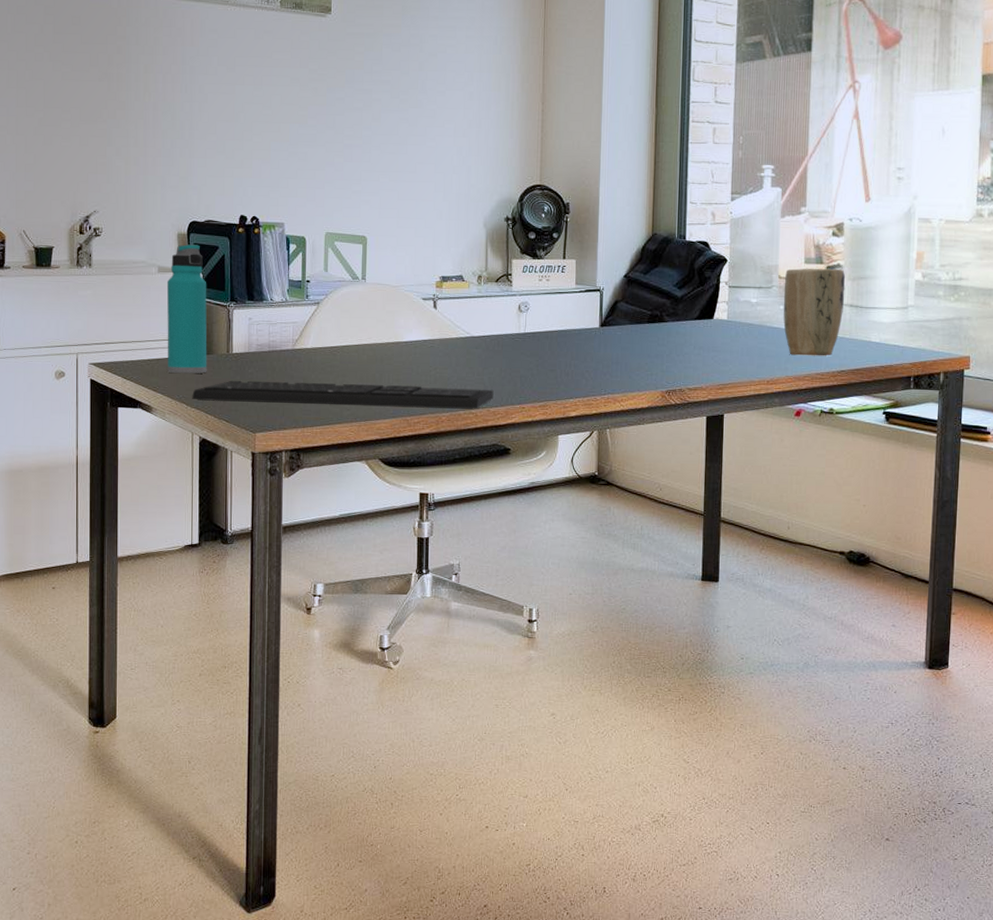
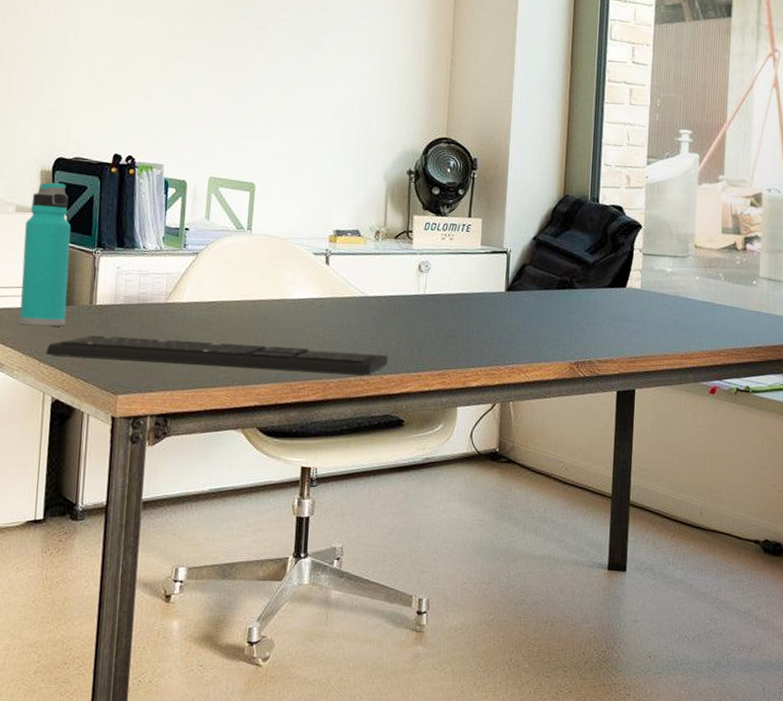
plant pot: present [783,268,846,356] -> none [699,238,764,331]

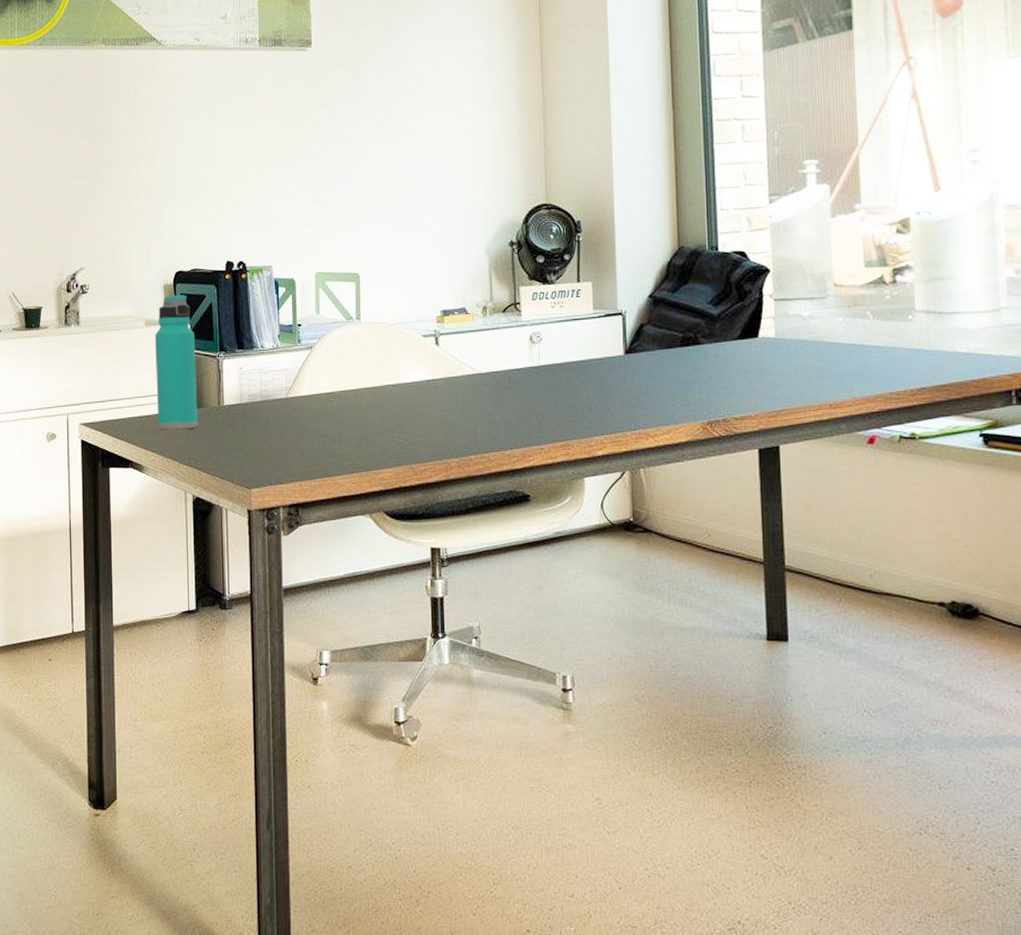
keyboard: present [46,335,388,376] -> none [184,430,508,457]

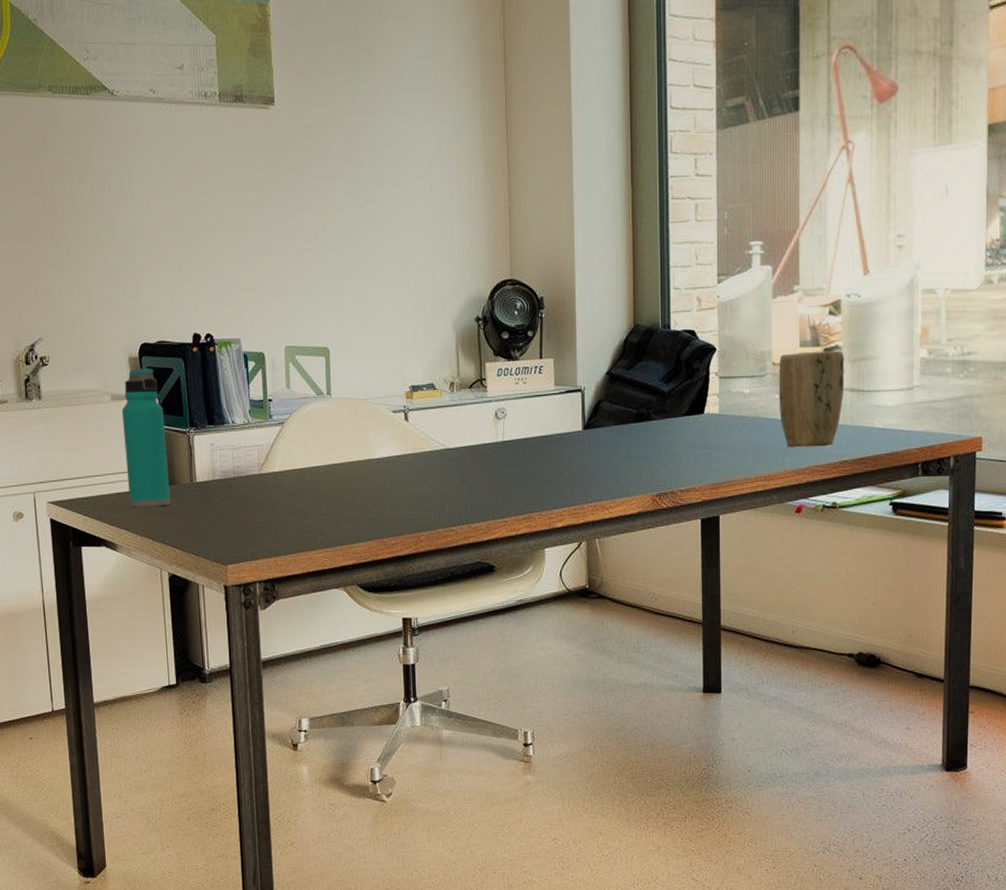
plant pot: none [841,270,919,374] -> present [778,350,845,448]

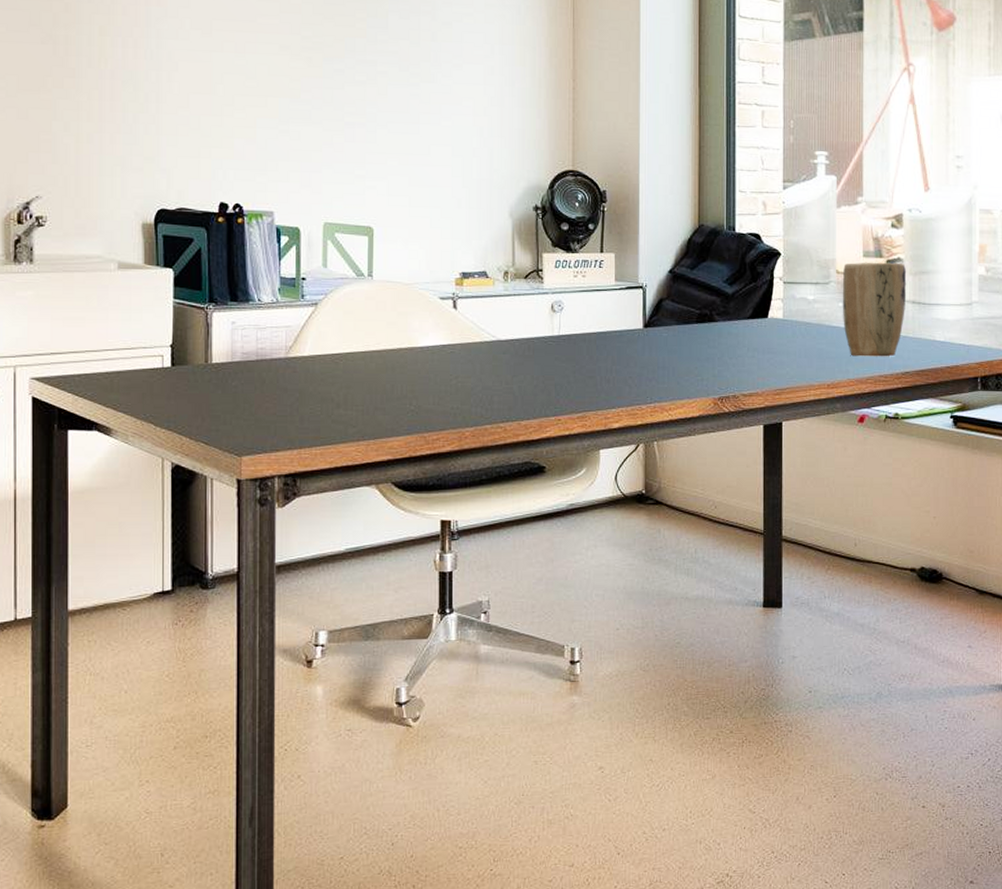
water bottle: present [121,368,171,508] -> none [129,236,181,389]

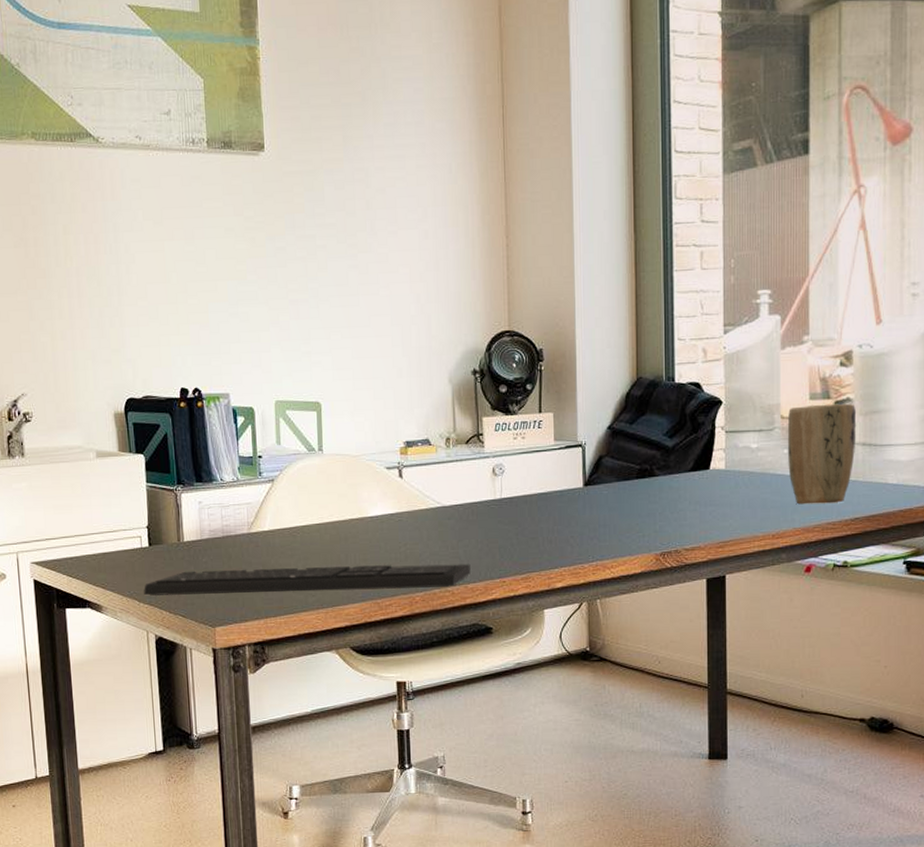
keyboard: none [162,395,525,423] -> present [144,563,471,596]

